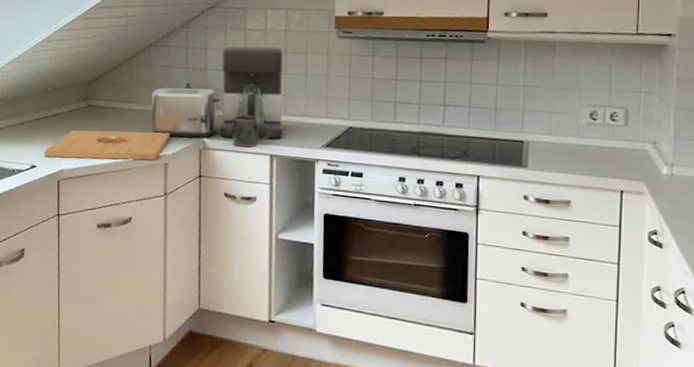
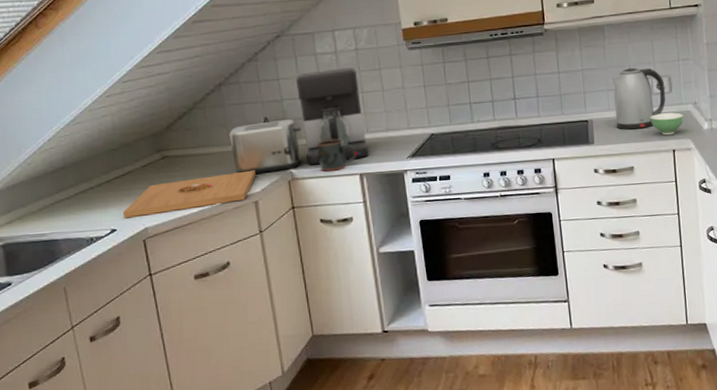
kettle: none [555,92,620,161] -> present [612,67,666,130]
bowl: none [596,147,640,174] -> present [649,112,685,136]

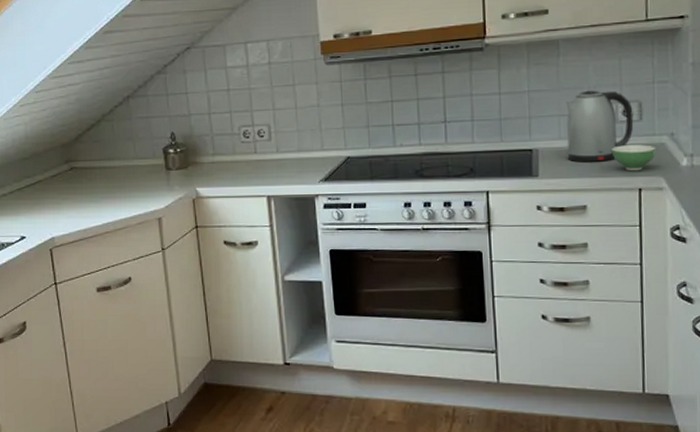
platter: present [122,170,257,219] -> none [31,186,161,227]
toaster: present [228,119,301,174] -> none [135,135,208,190]
coffee maker: present [295,67,369,165] -> none [204,82,278,184]
mug: present [316,138,356,172] -> none [223,157,264,191]

